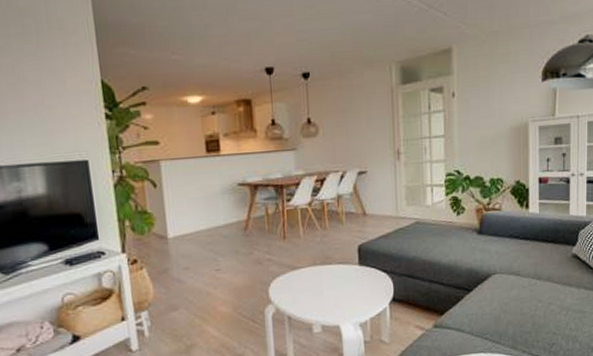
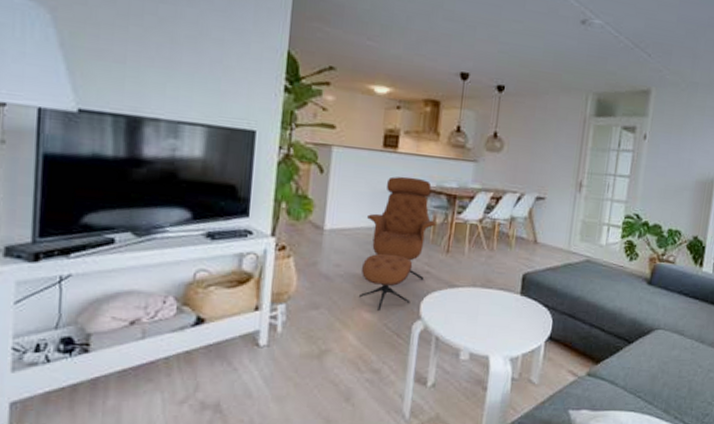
lounge chair: none [205,175,269,302] -> present [359,176,436,311]

